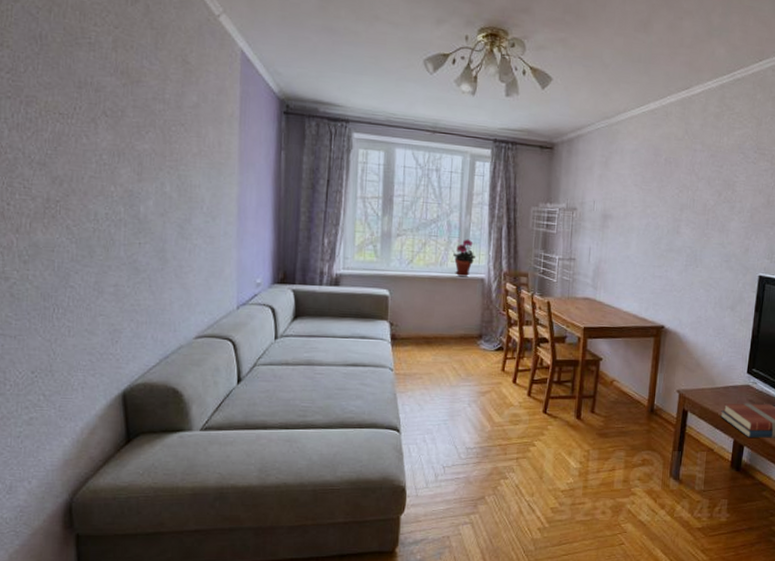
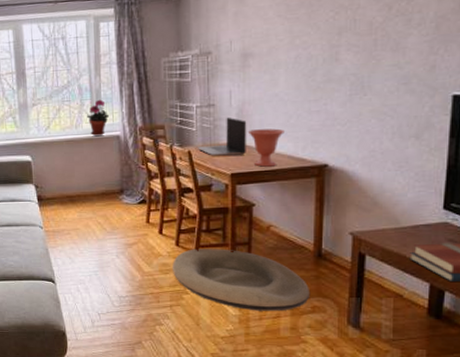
dog bed: none [522,400,642,464] -> present [173,249,311,311]
laptop computer: none [555,272,602,310] -> present [196,117,247,157]
vase: none [601,287,632,324] -> present [247,128,284,167]

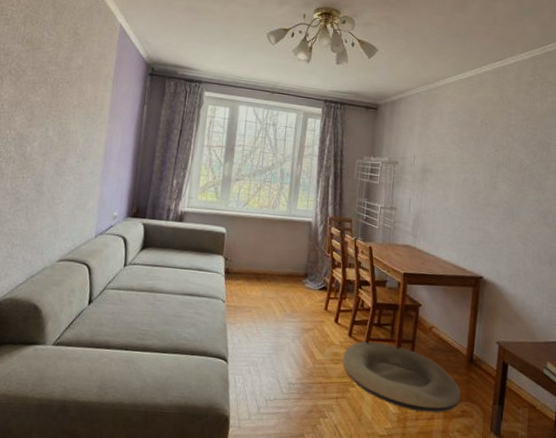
potted plant: present [87,99,110,137] -> none [284,185,305,220]
laptop computer: present [196,117,247,157] -> none [377,221,421,257]
vase: present [247,128,284,167] -> none [421,236,451,272]

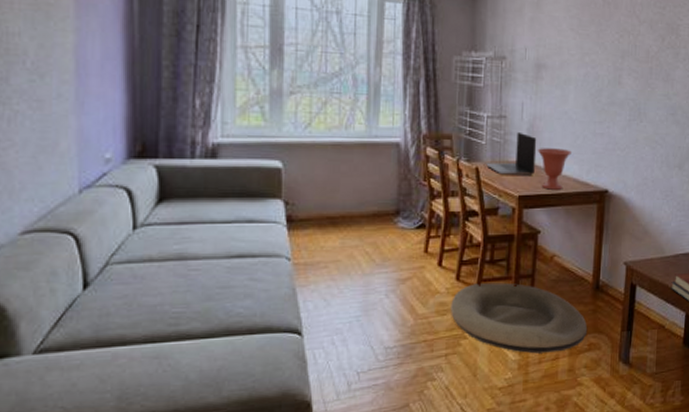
laptop computer: none [377,221,421,257] -> present [485,131,537,176]
vase: none [421,236,451,272] -> present [537,148,572,190]

